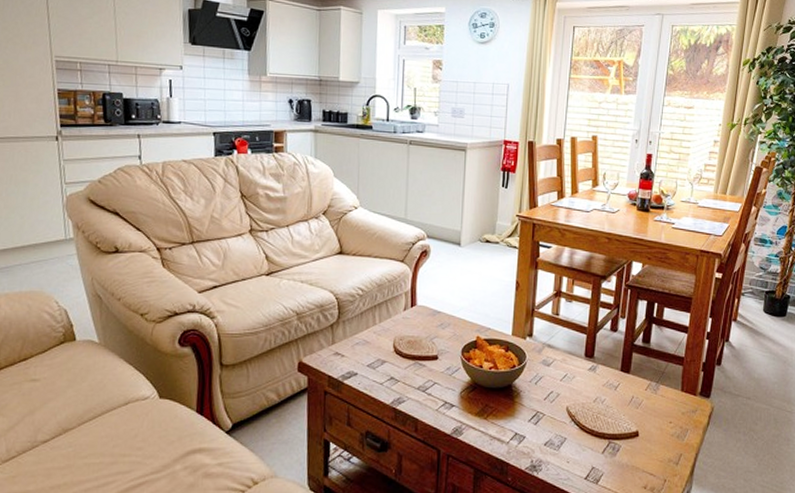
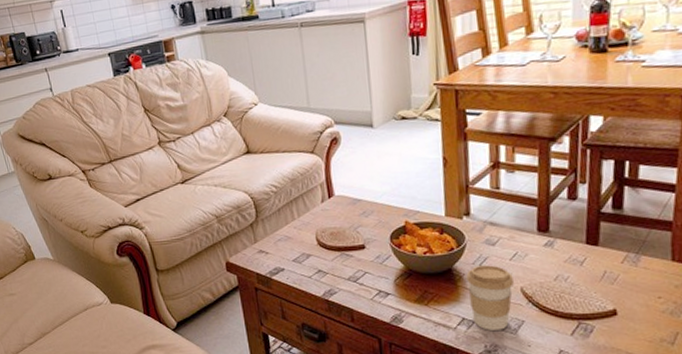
coffee cup: none [523,384,562,446] -> present [466,265,515,330]

